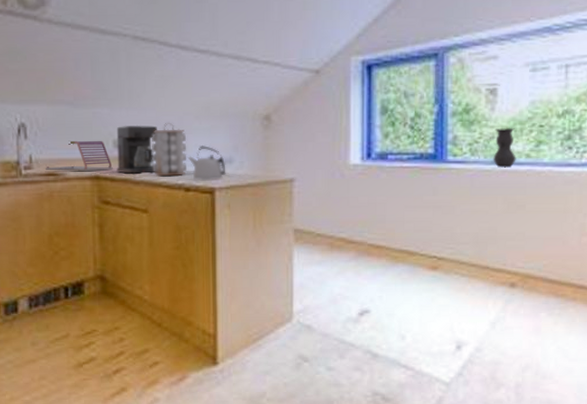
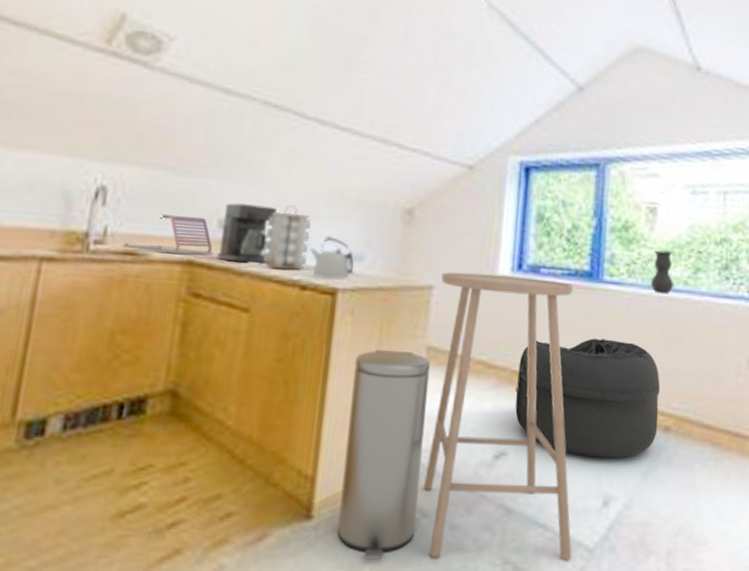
pedal bin: none [235,235,300,393] -> present [337,350,431,560]
stool: none [301,164,431,392] -> present [424,272,574,560]
bean bag chair: none [373,212,505,311] -> present [515,338,660,458]

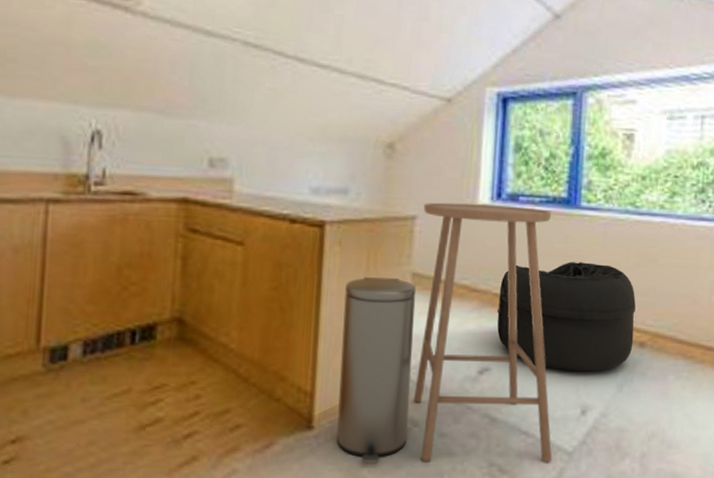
dish rack: present [122,213,213,256] -> none [120,154,206,194]
coffee maker: present [217,203,277,264] -> none [210,142,263,200]
spice rack: present [263,204,311,271] -> none [253,142,296,205]
kettle: present [309,236,355,280] -> none [296,172,340,213]
vase: present [650,250,674,294] -> none [627,176,651,218]

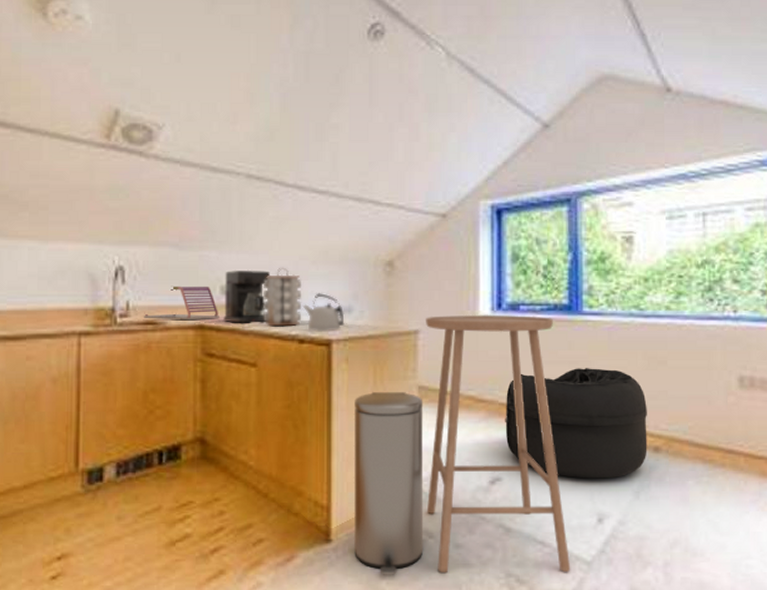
dish rack: none [120,154,206,194] -> present [143,286,219,321]
coffee maker: none [210,142,263,200] -> present [223,271,270,323]
spice rack: none [253,142,296,205] -> present [263,267,302,327]
kettle: none [296,172,340,213] -> present [302,293,345,332]

